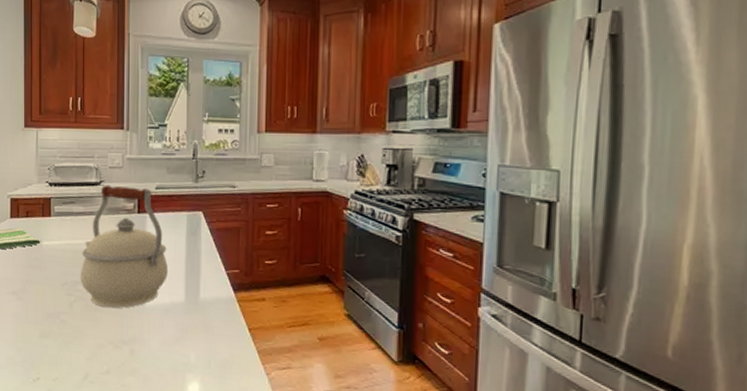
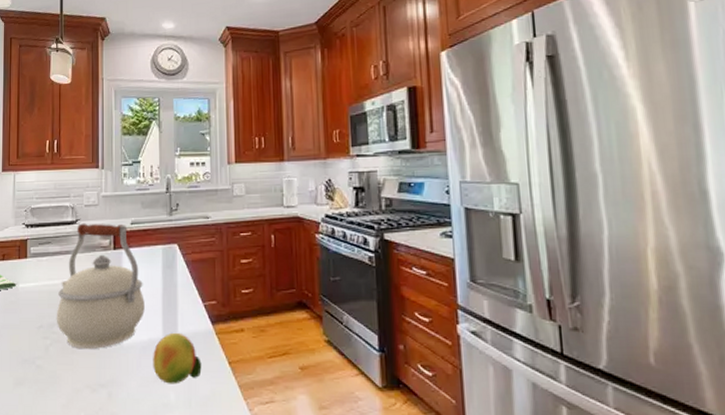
fruit: none [174,297,222,346] -> present [153,332,202,384]

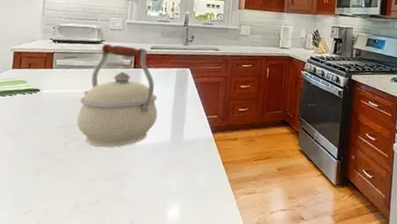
fruit: present [153,332,202,384] -> none [160,137,201,178]

